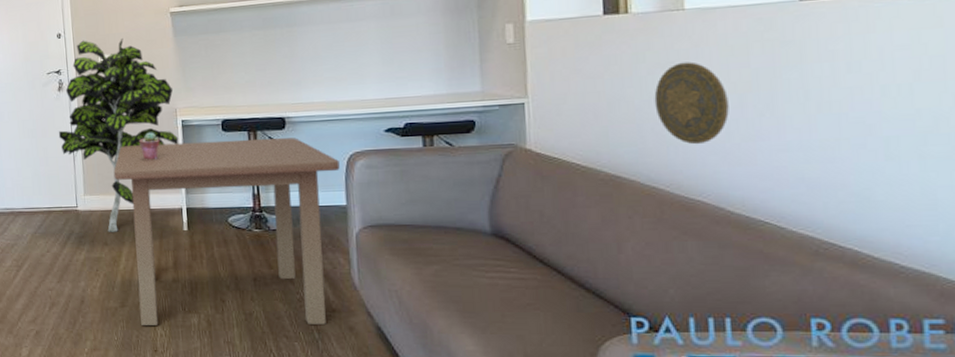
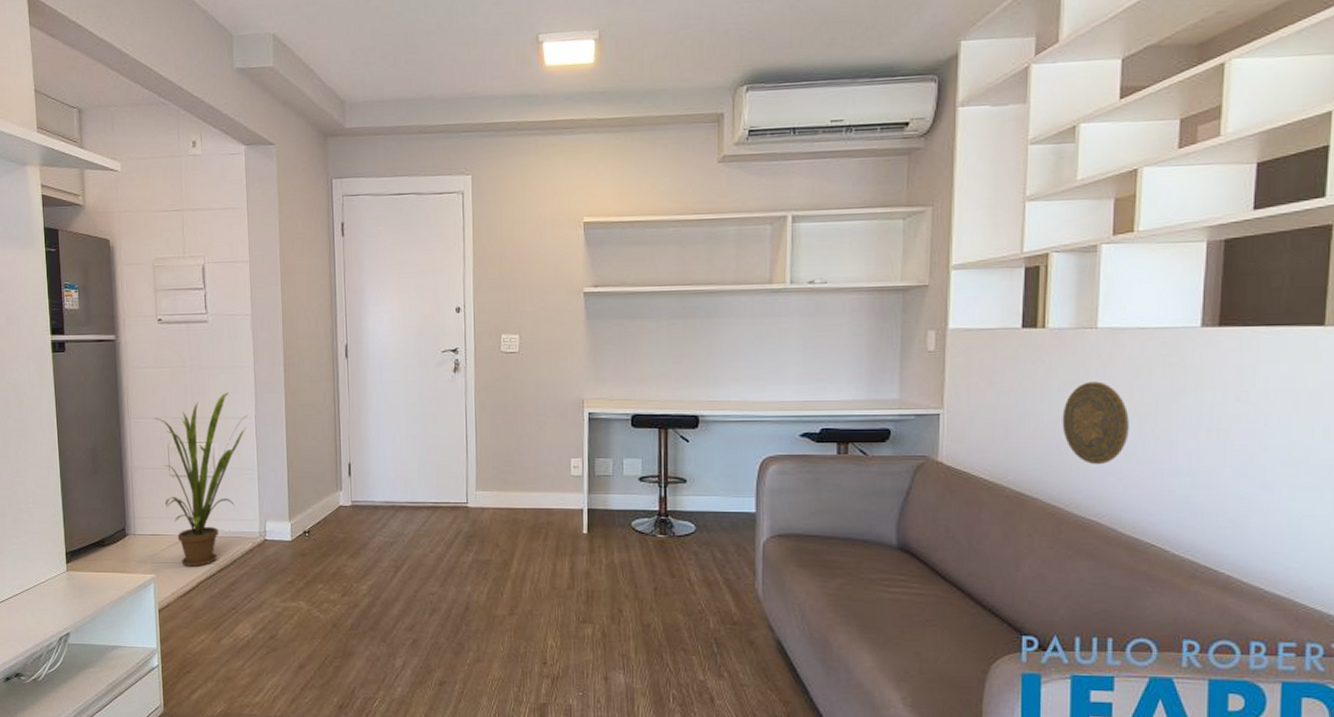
indoor plant: present [58,38,179,232] -> none [451,316,584,532]
coffee table: present [113,137,340,325] -> none [510,437,752,638]
potted succulent: present [139,132,160,160] -> none [541,424,564,454]

